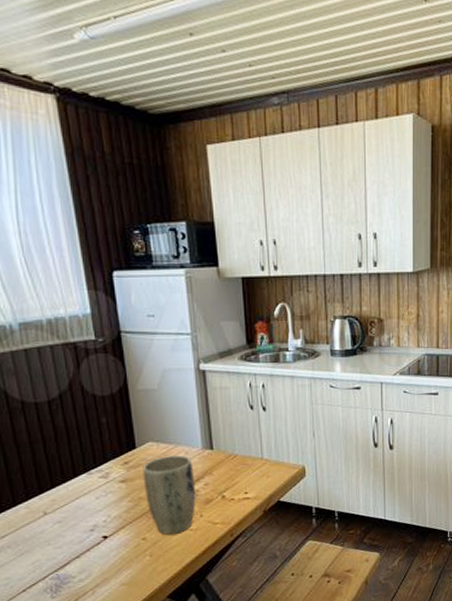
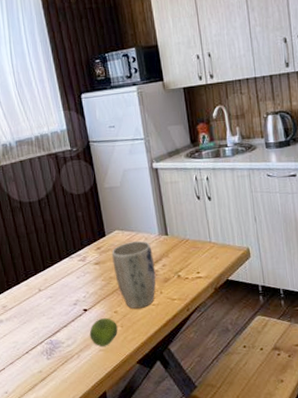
fruit: none [109,546,146,580] -> present [89,318,118,347]

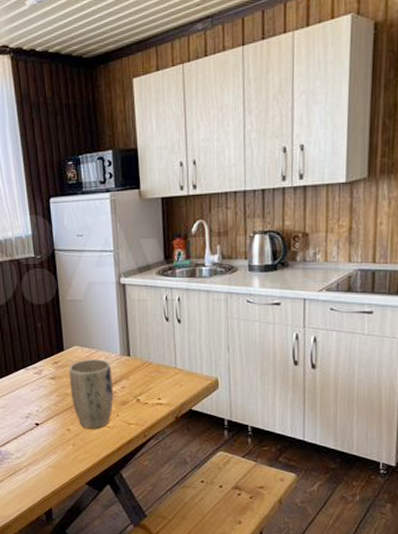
fruit: present [89,318,118,347] -> none [39,435,69,463]

